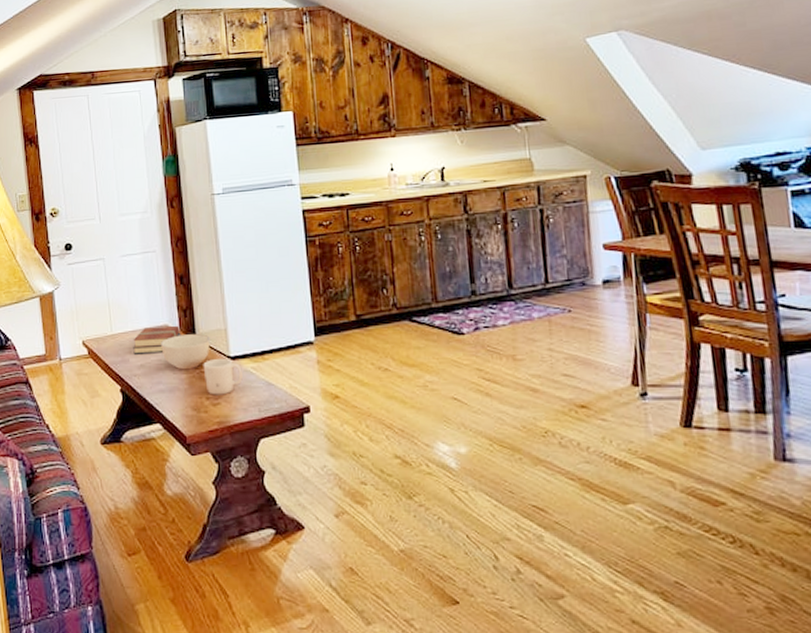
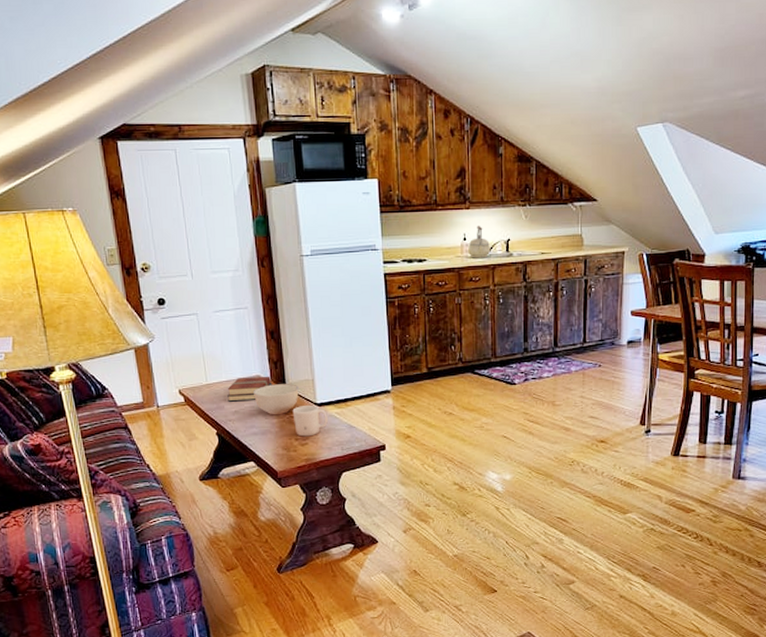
kettle: none [395,154,423,190] -> present [467,226,491,258]

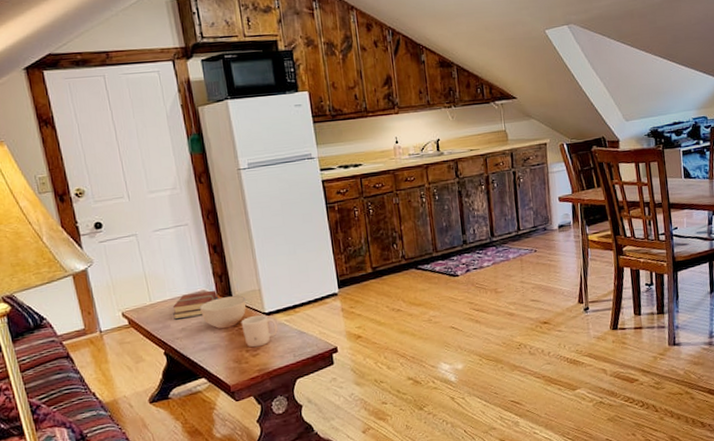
kettle: present [467,226,491,258] -> none [400,129,423,160]

